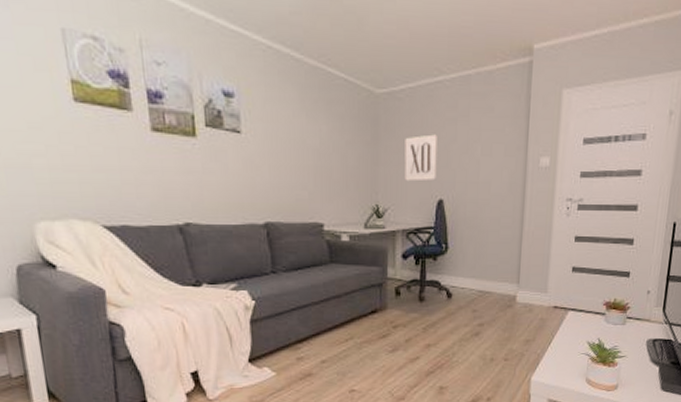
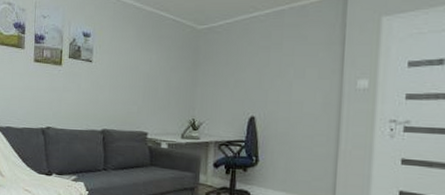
wall art: present [404,134,437,182] -> none [219,60,251,100]

